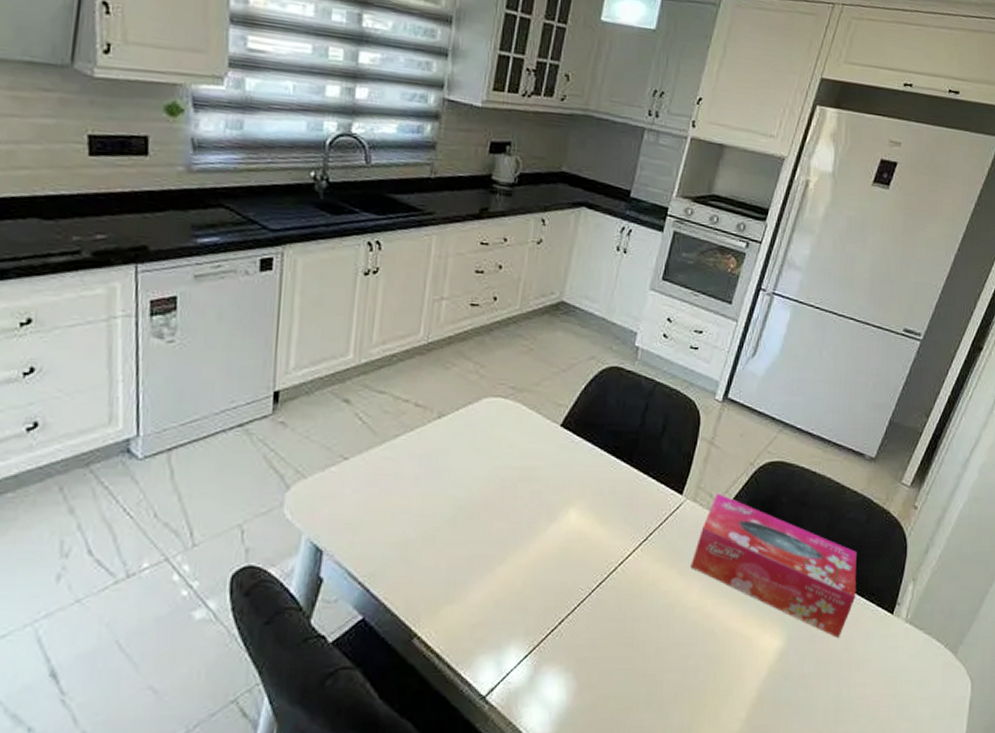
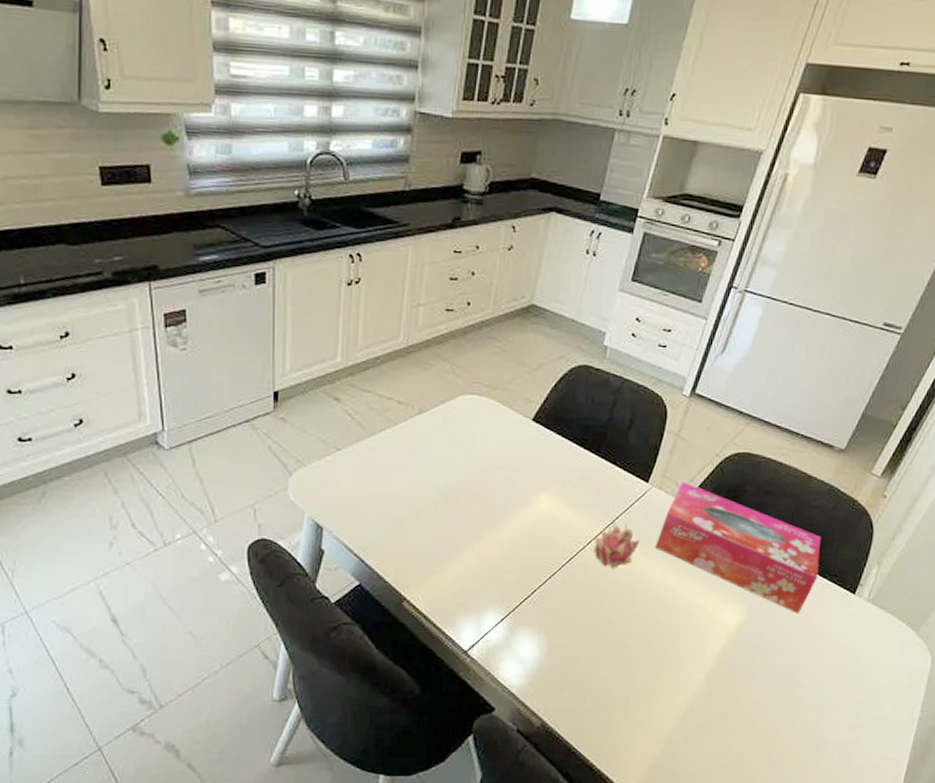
fruit: none [626,539,675,593] -> present [593,522,640,569]

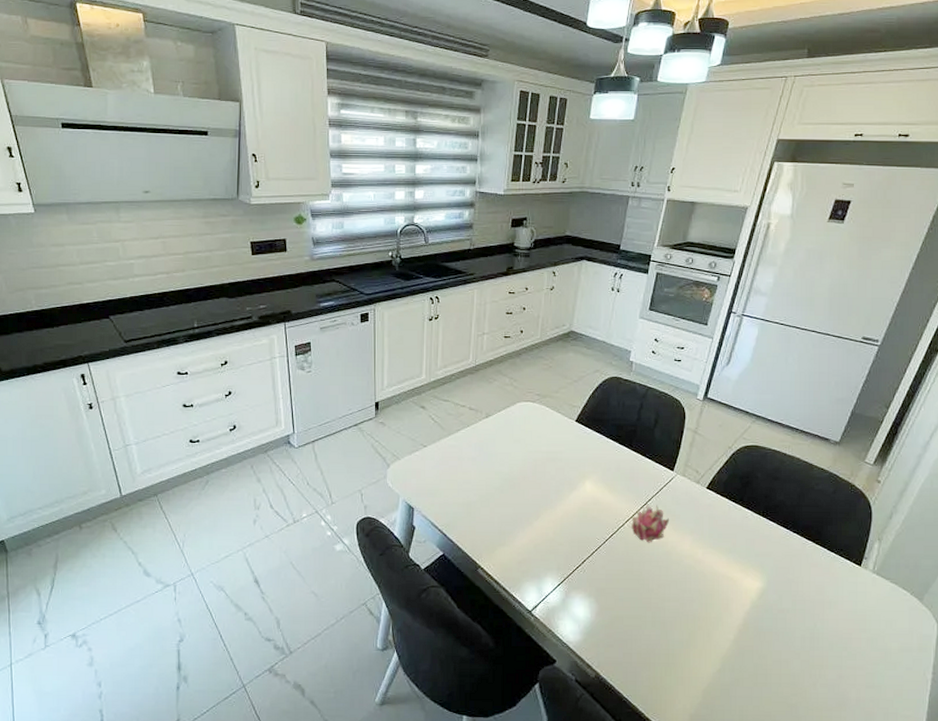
tissue box: present [655,481,821,614] -> none [683,470,827,584]

